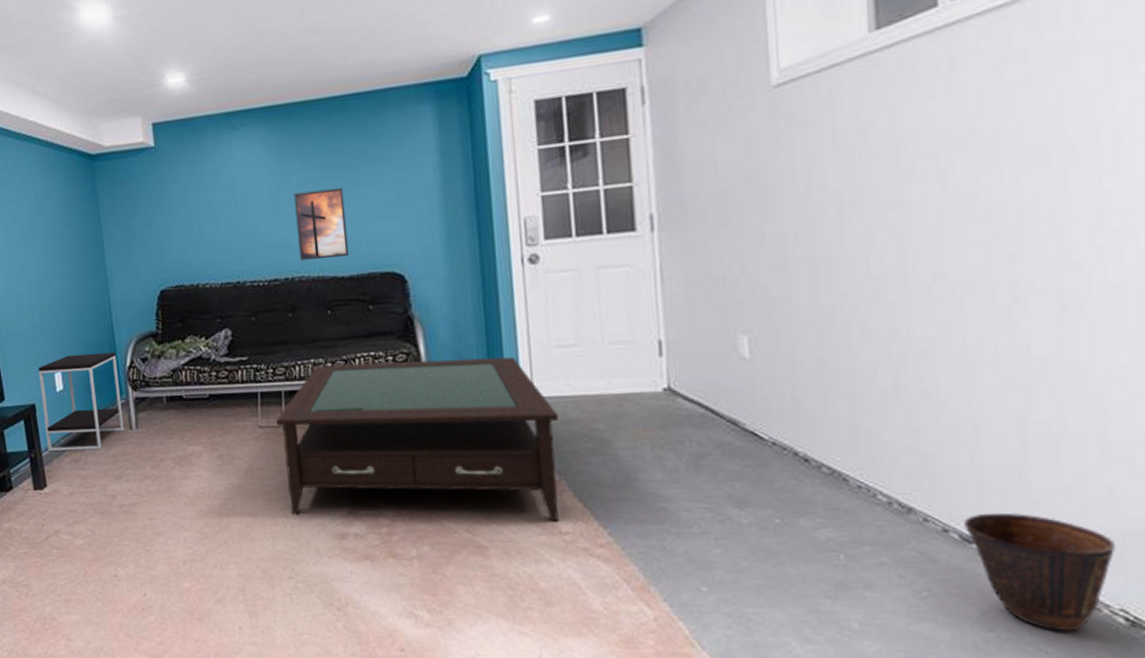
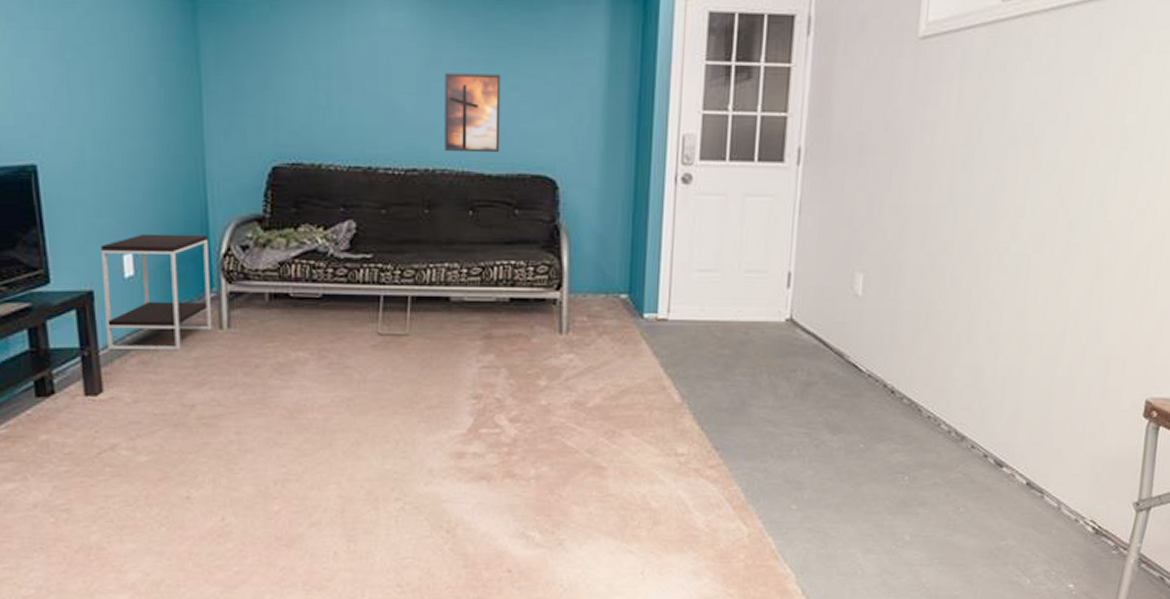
coffee table: present [276,356,559,522] -> none [399,271,690,444]
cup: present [964,512,1117,632] -> none [999,441,1097,539]

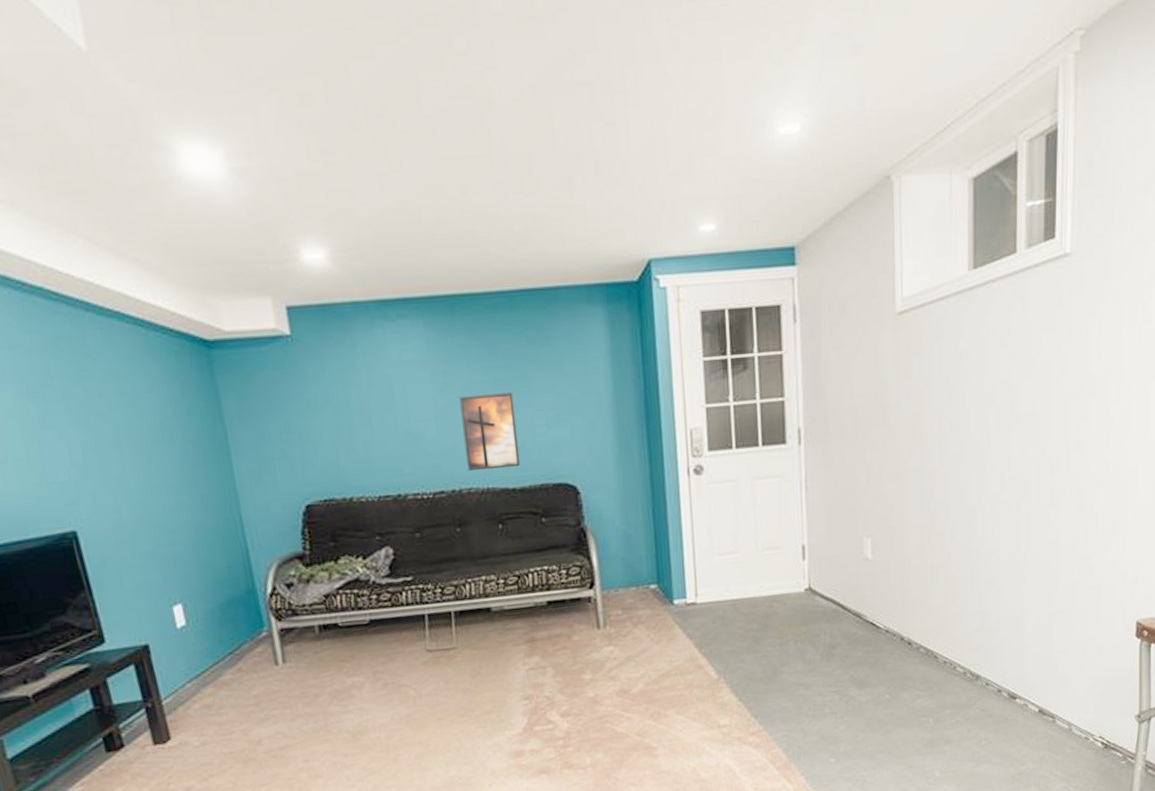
side table: present [101,233,211,351] -> none [150,577,267,699]

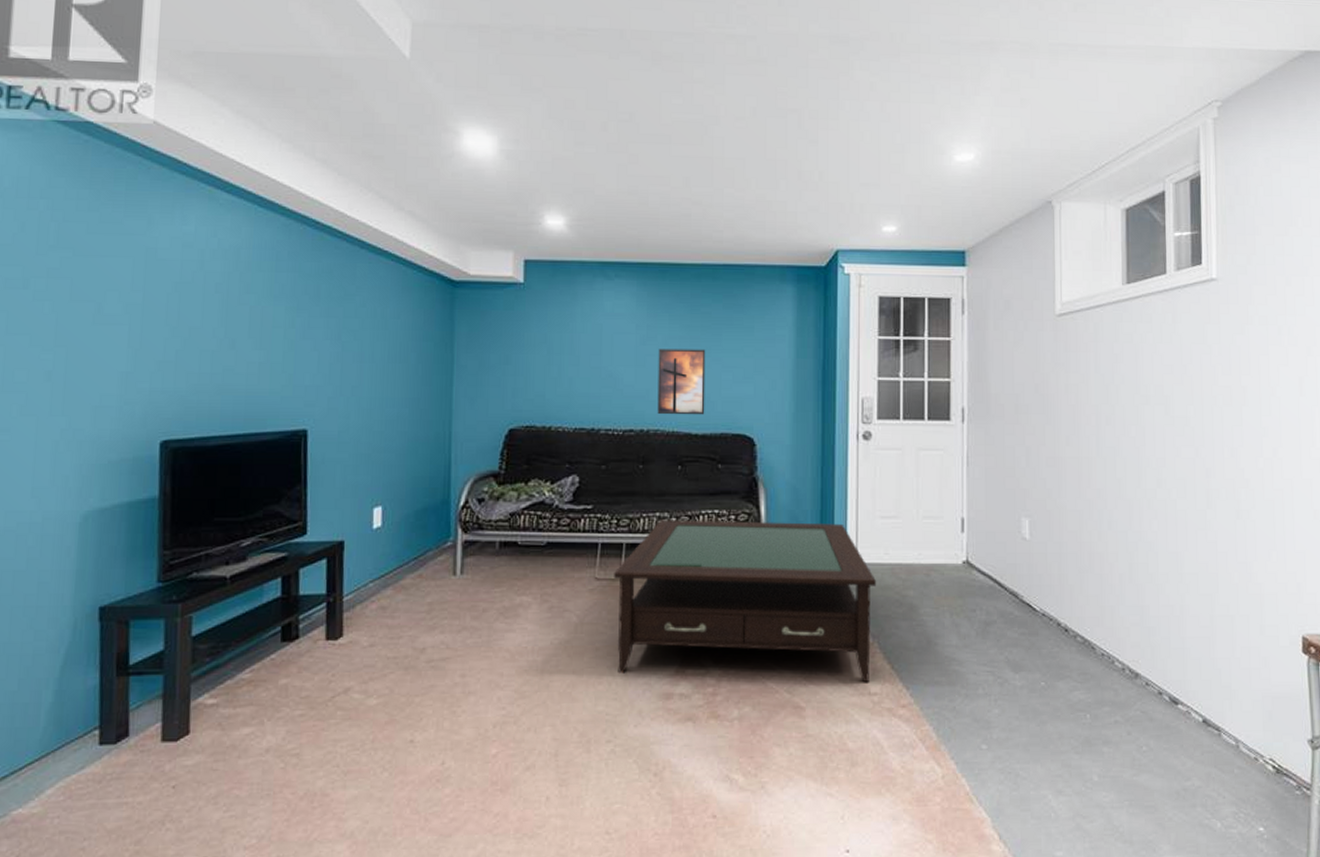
coffee table: none [446,565,720,739] -> present [614,520,877,683]

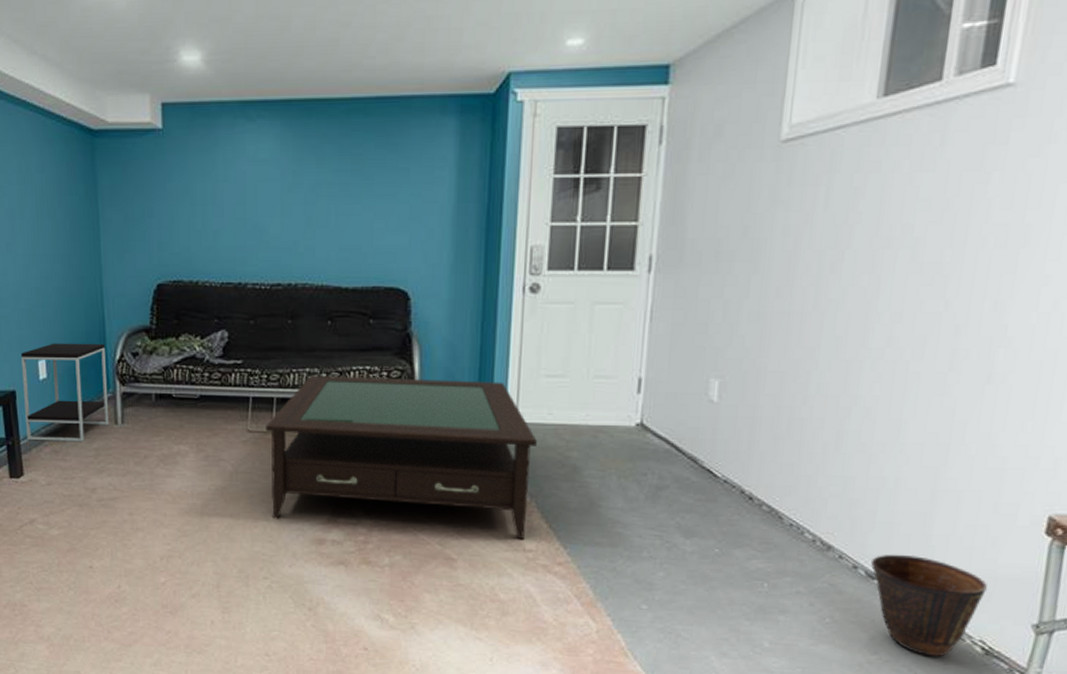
side table: none [351,489,449,597] -> present [21,343,108,442]
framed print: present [657,348,706,415] -> none [305,196,356,268]
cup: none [1173,678,1268,779] -> present [871,554,988,657]

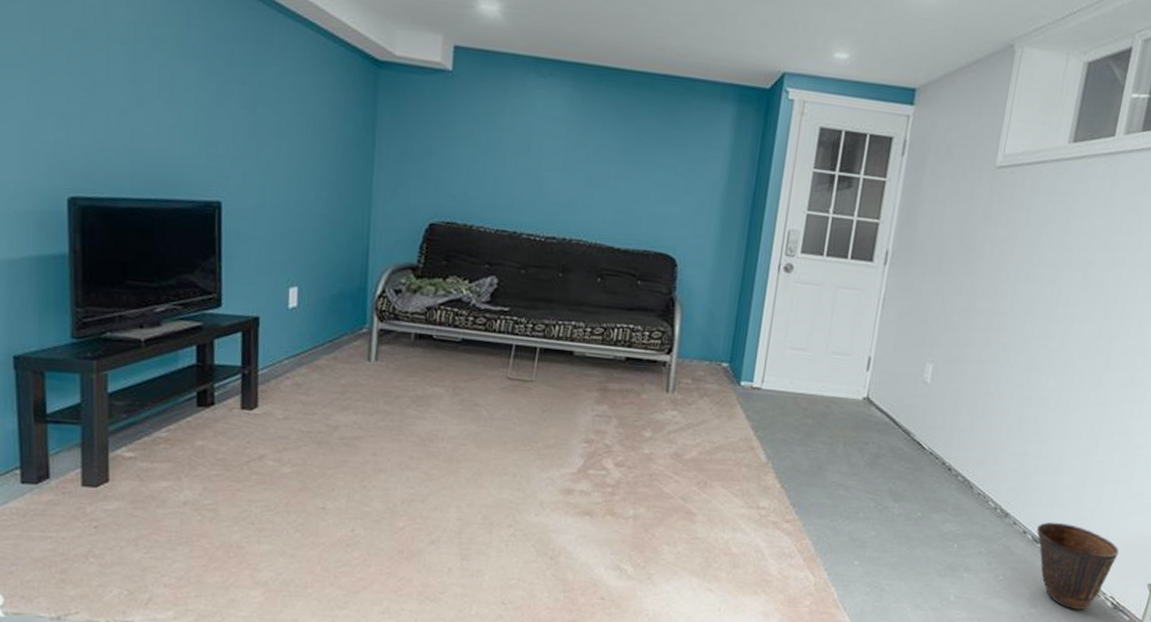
side table: present [21,343,108,442] -> none [266,271,366,377]
coffee table: present [266,375,538,540] -> none [523,328,779,498]

